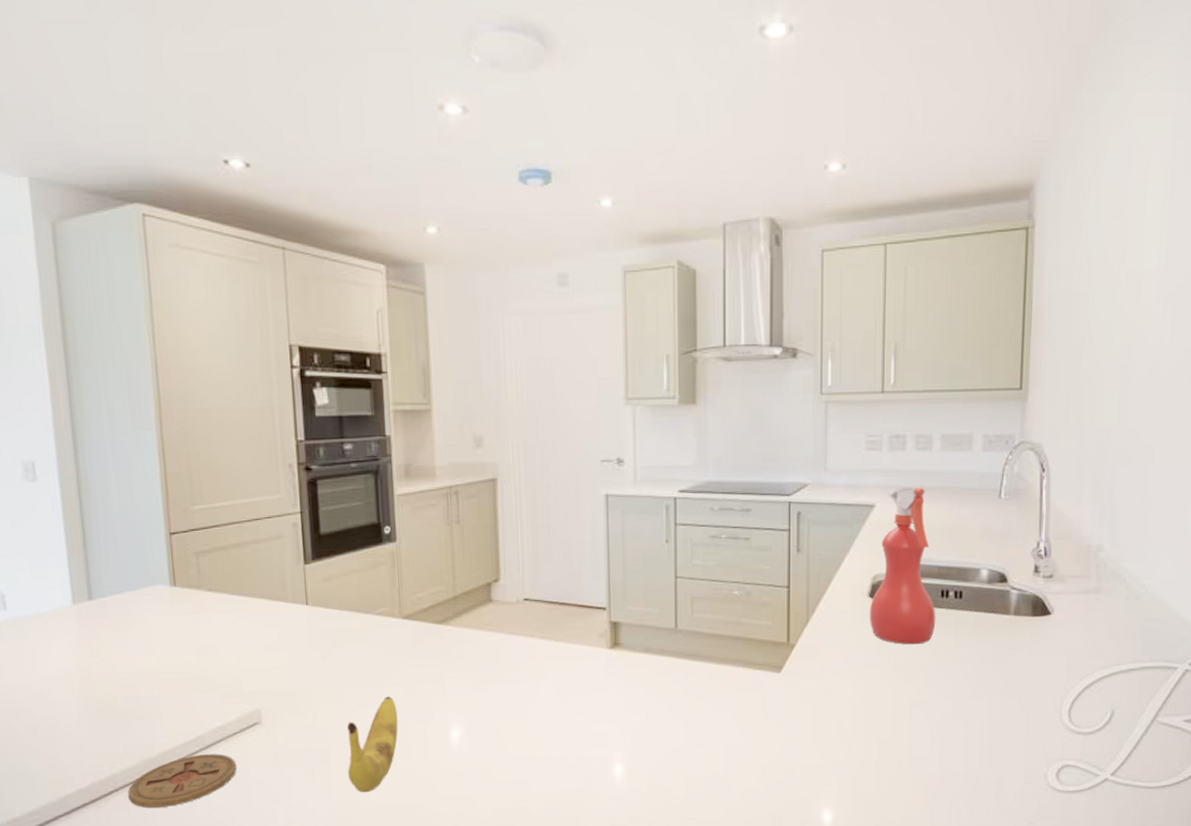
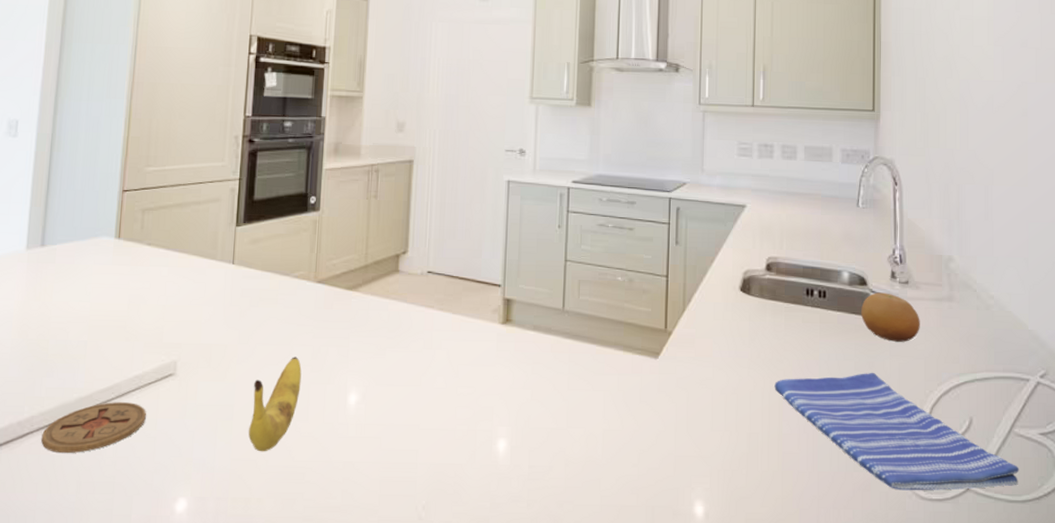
spray bottle: present [869,487,936,645] -> none [740,191,802,340]
dish towel: none [906,671,1161,785] -> present [774,372,1019,491]
fruit: none [1000,588,1064,639] -> present [861,292,920,342]

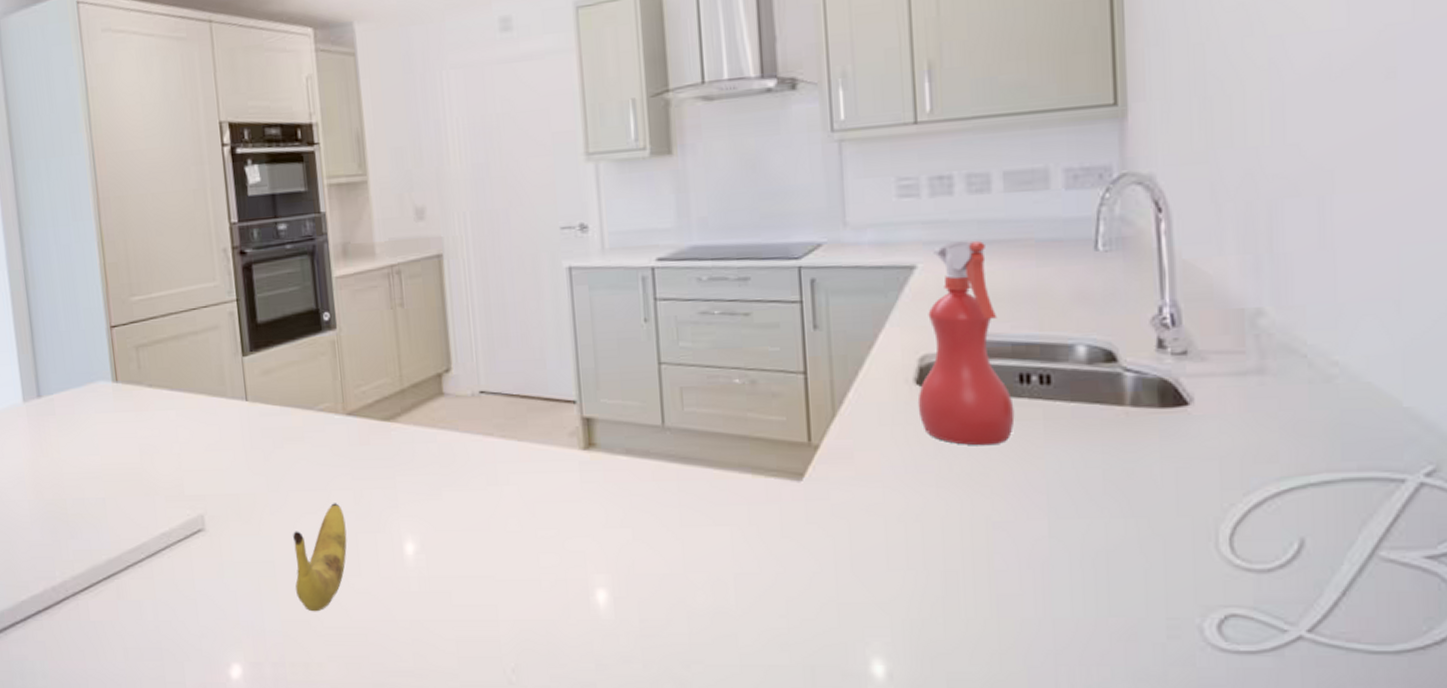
coaster: present [41,402,146,453] -> none [78,562,182,618]
spray bottle: none [740,191,802,340] -> present [917,240,1015,446]
dish towel: present [774,372,1019,491] -> none [977,482,1389,641]
fruit: present [861,292,920,342] -> none [1110,370,1210,438]

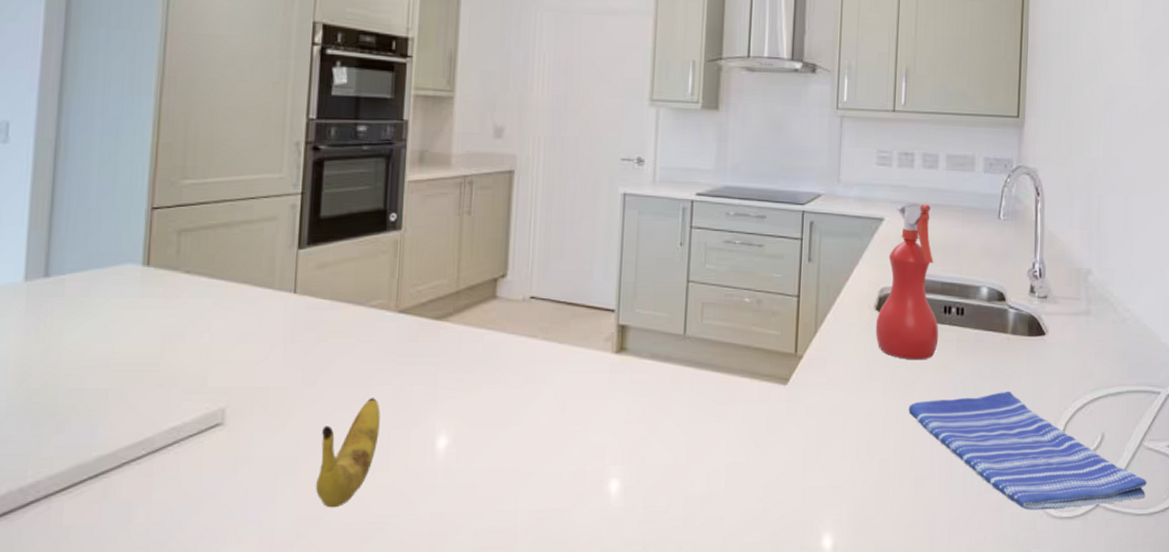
dish towel: none [977,482,1389,641] -> present [908,391,1147,510]

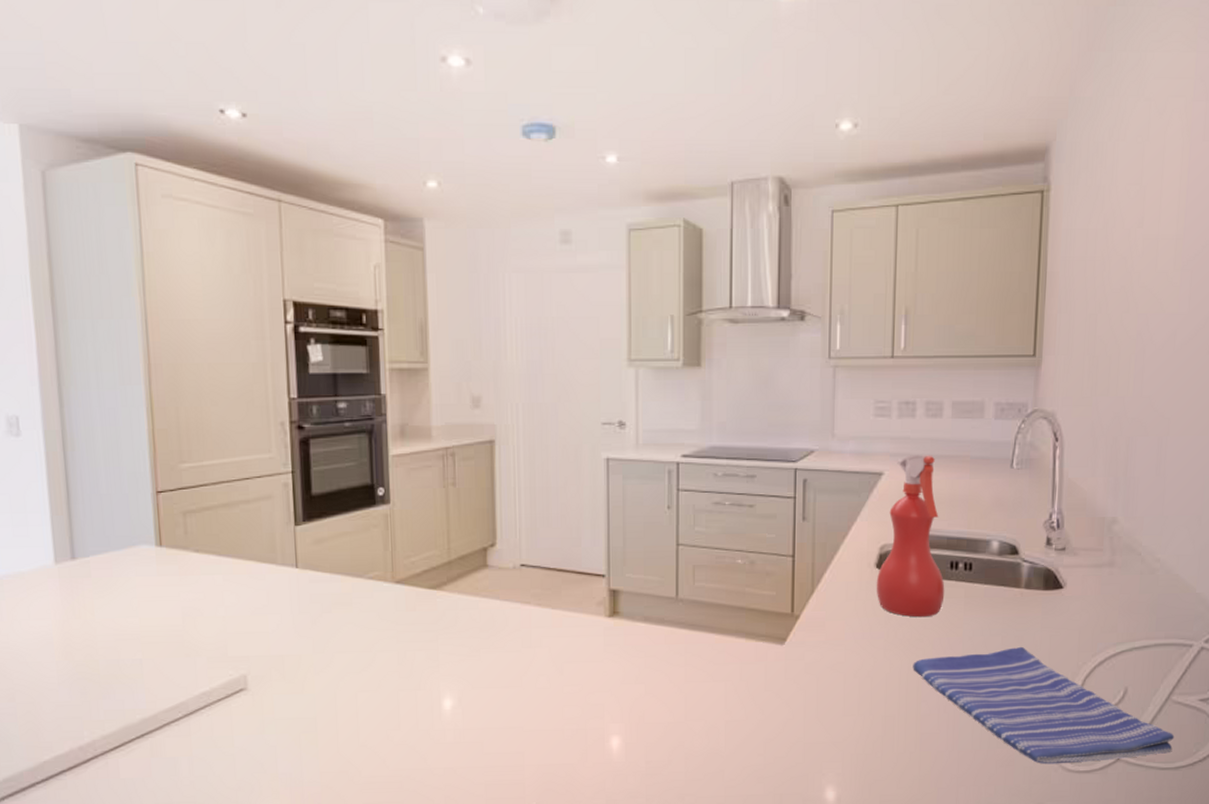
banana: present [316,398,381,508] -> none [336,663,389,763]

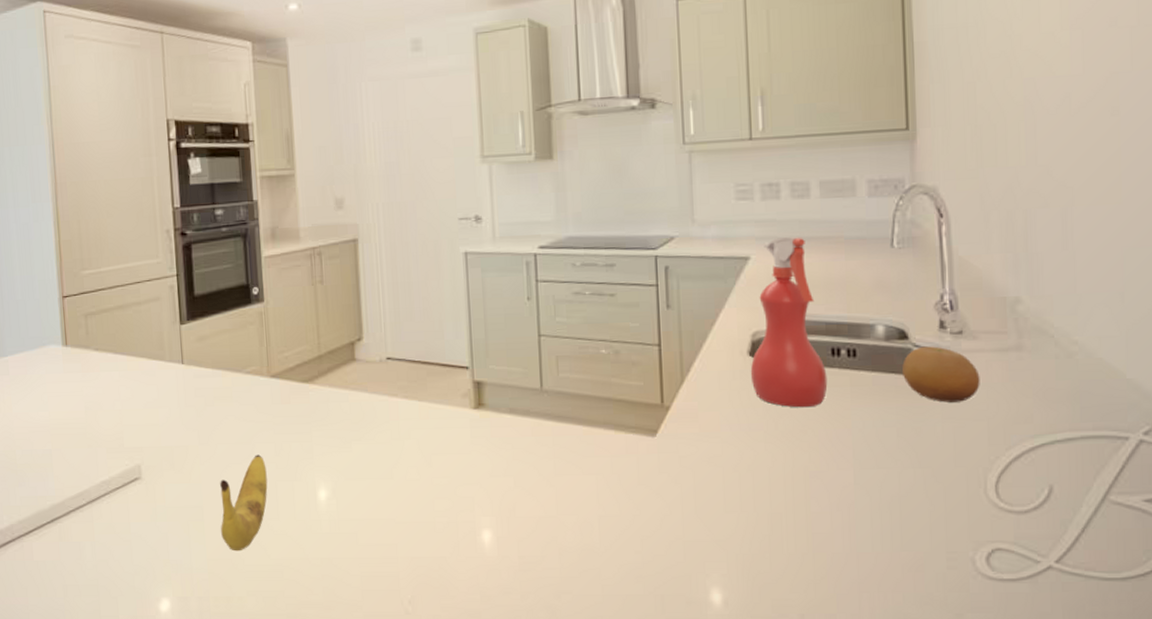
banana: none [336,663,389,763] -> present [220,454,268,551]
dish towel: present [913,646,1175,765] -> none [798,439,1117,571]
fruit: none [1011,561,1077,613] -> present [902,346,980,402]

